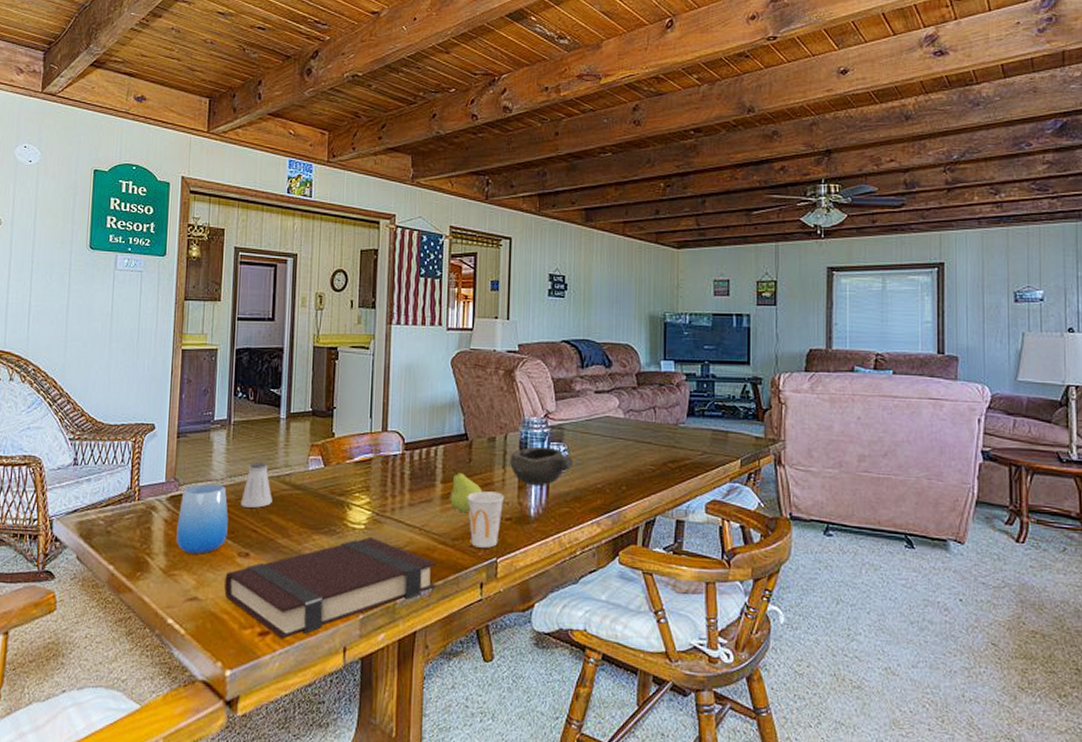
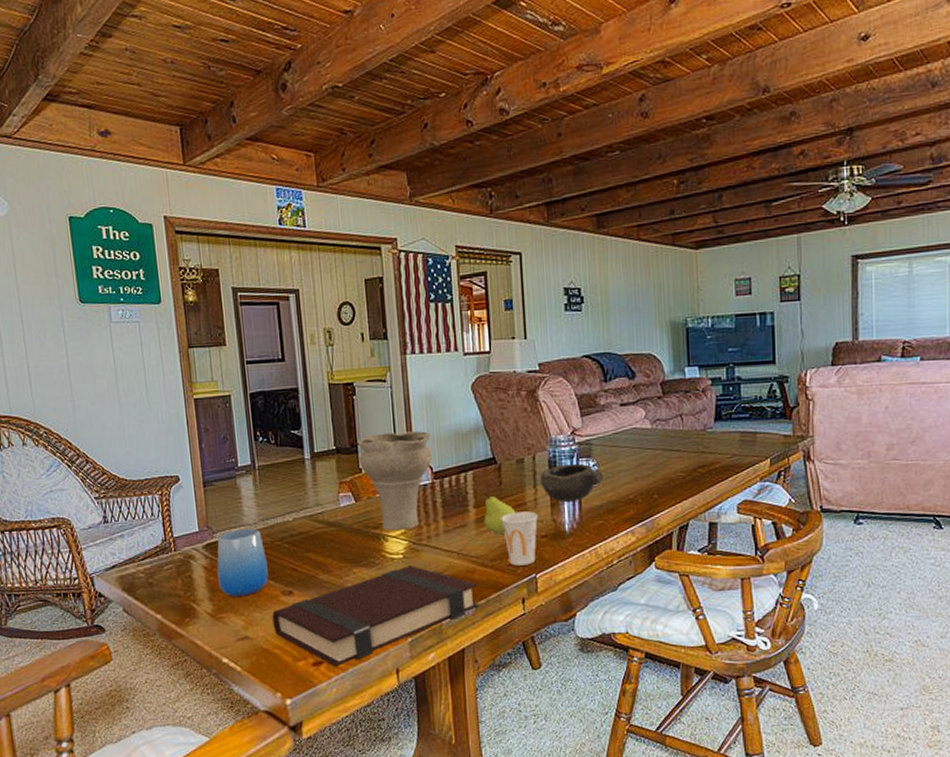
saltshaker: present [241,461,272,508] -> none [277,503,308,548]
vase: none [333,399,406,500] -> present [357,431,432,531]

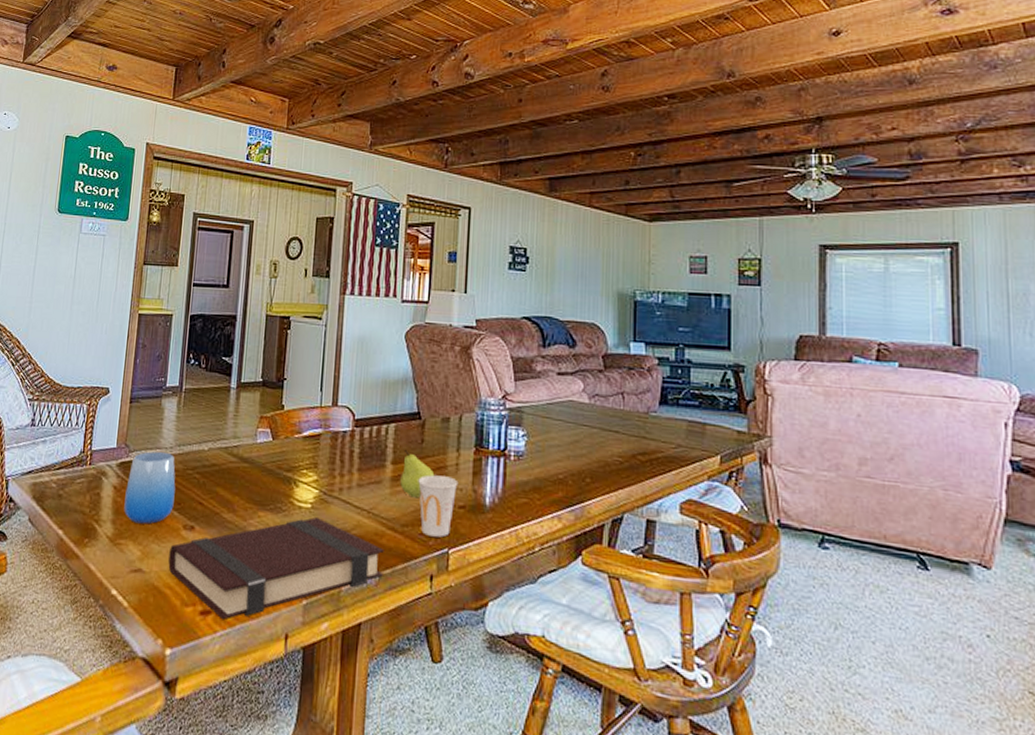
vase: present [357,431,432,531] -> none [283,371,358,478]
bowl: present [540,463,603,502] -> none [465,429,533,473]

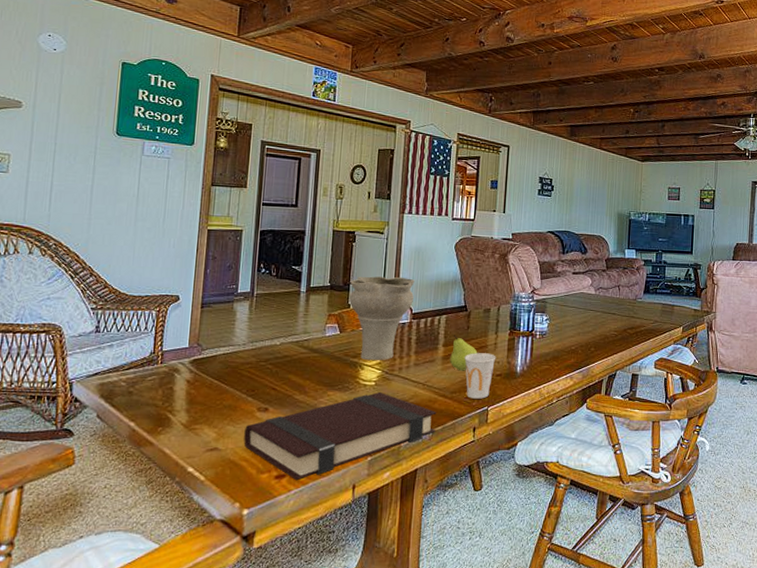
cup: present [124,451,176,524] -> none [198,348,249,410]
vase: none [283,371,358,478] -> present [349,276,415,361]

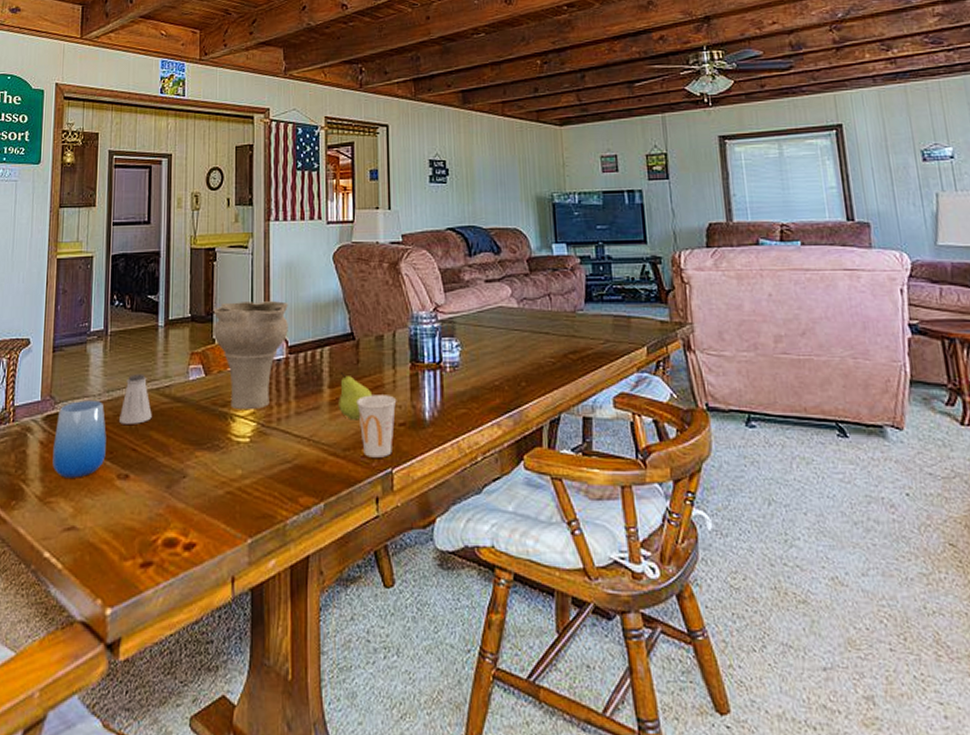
cup: none [198,348,249,410] -> present [52,399,107,478]
book: present [243,391,437,481] -> none [103,450,328,571]
saltshaker: none [261,329,291,369] -> present [119,373,152,424]

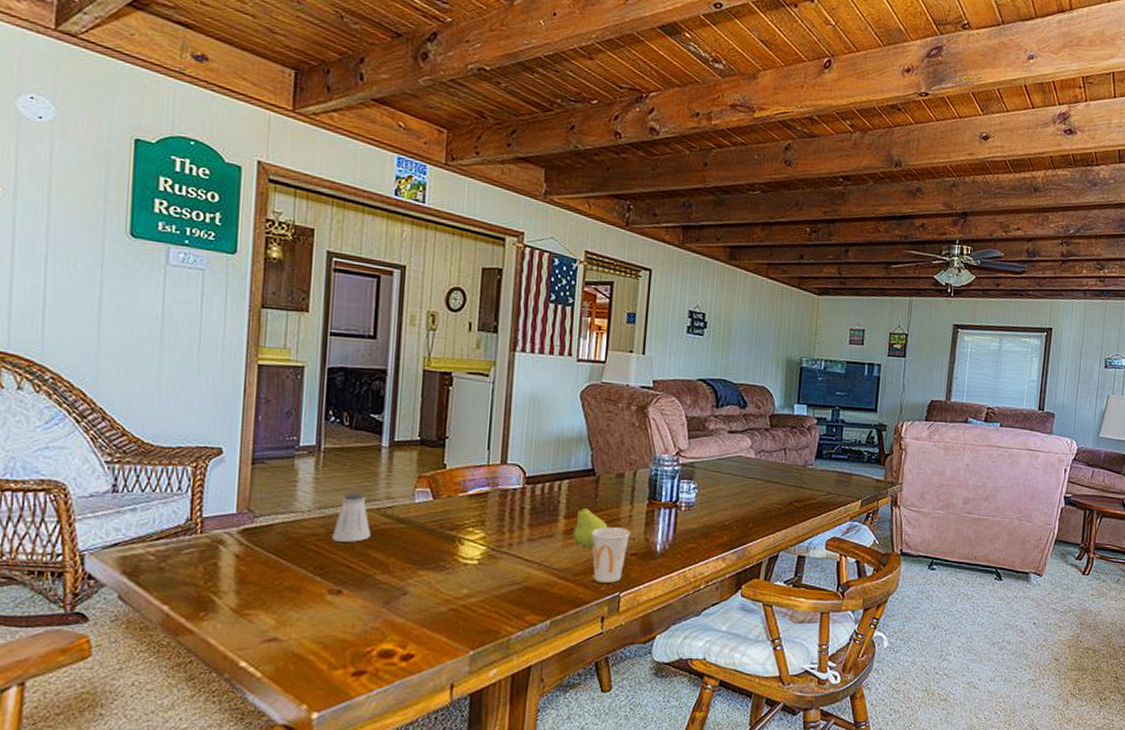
cup: present [52,399,107,478] -> none [250,515,317,592]
vase: present [213,301,288,410] -> none [445,429,529,535]

